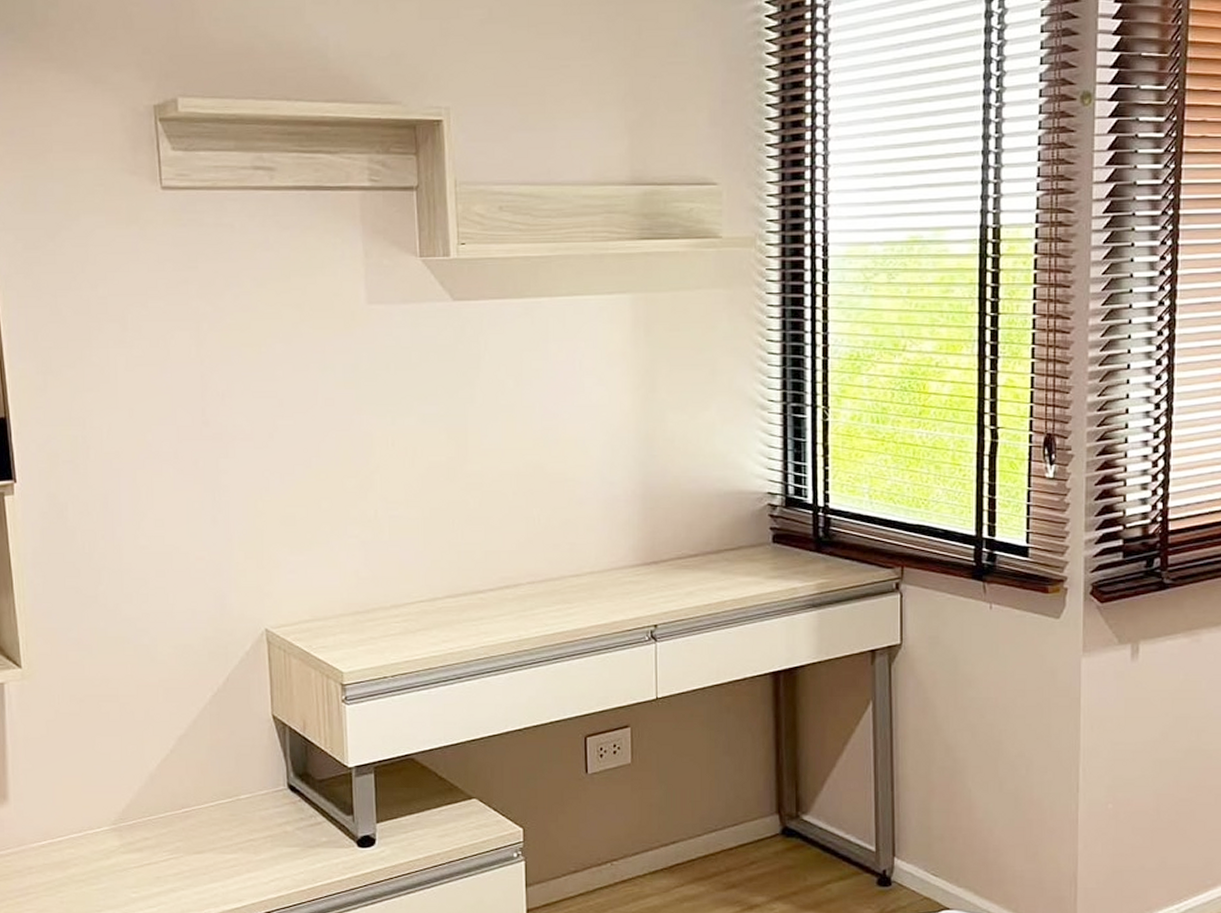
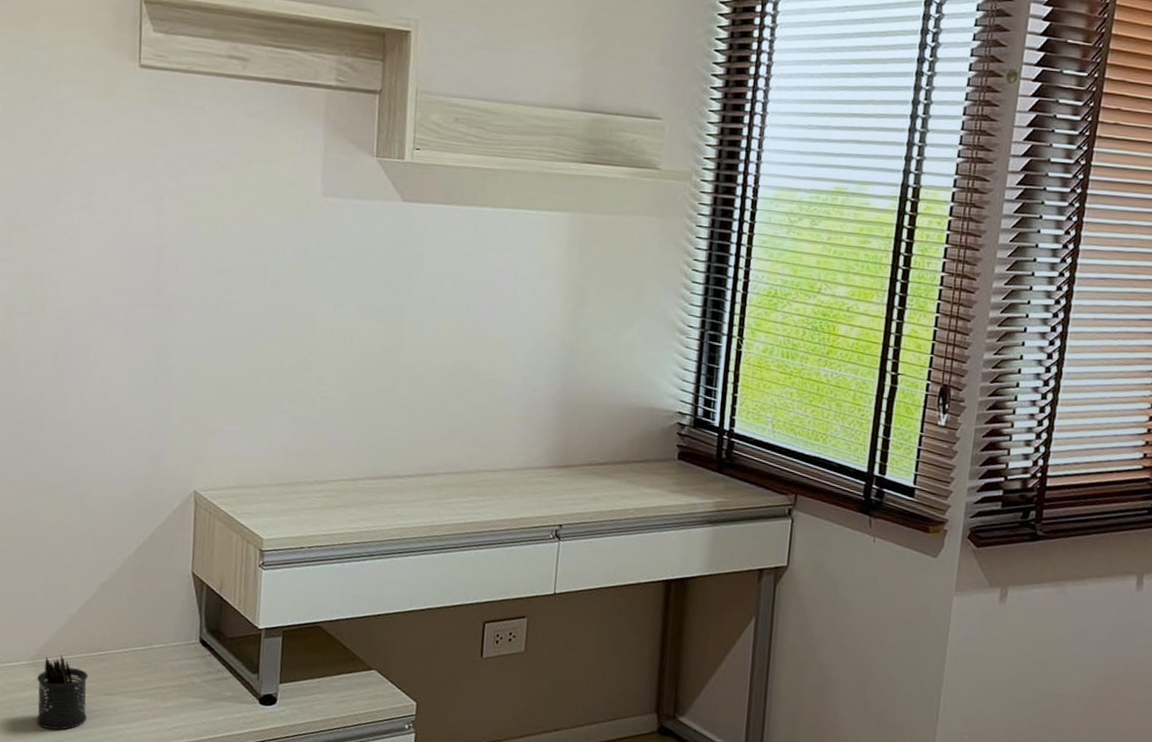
pen holder: none [122,816,178,895] -> present [36,655,88,730]

